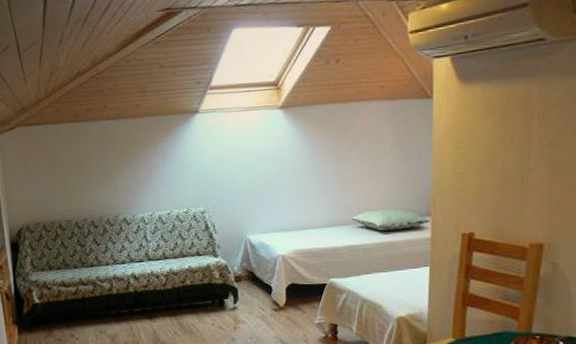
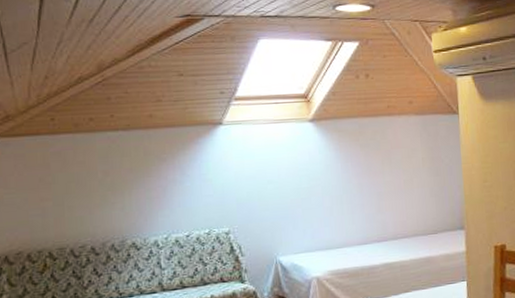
pillow: present [351,209,430,231] -> none [387,223,464,247]

